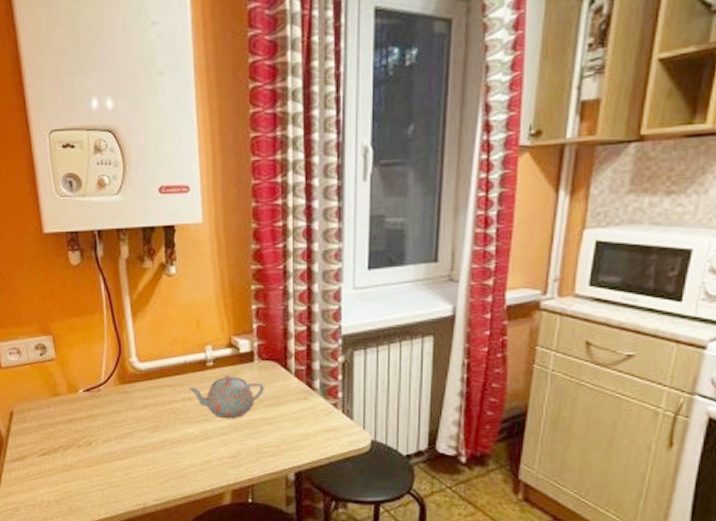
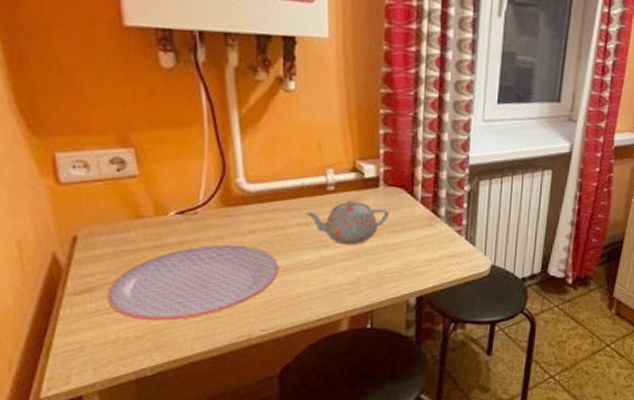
plate: none [34,418,168,487] -> present [107,244,279,321]

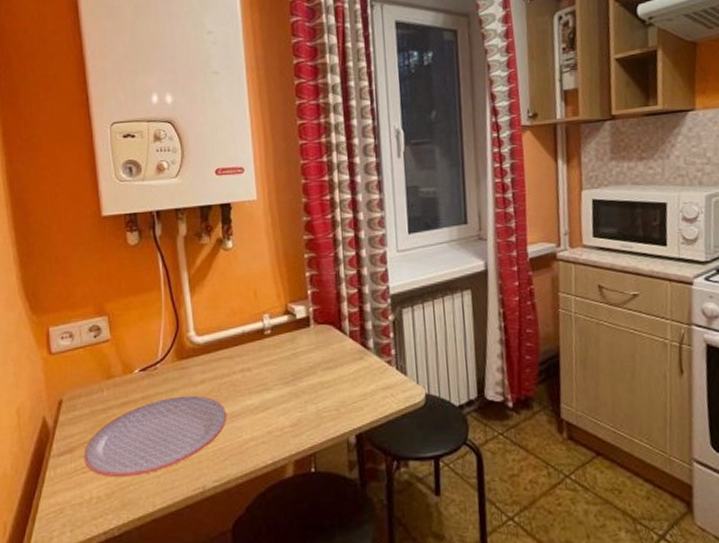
teapot: present [305,200,389,244] -> none [247,341,321,385]

